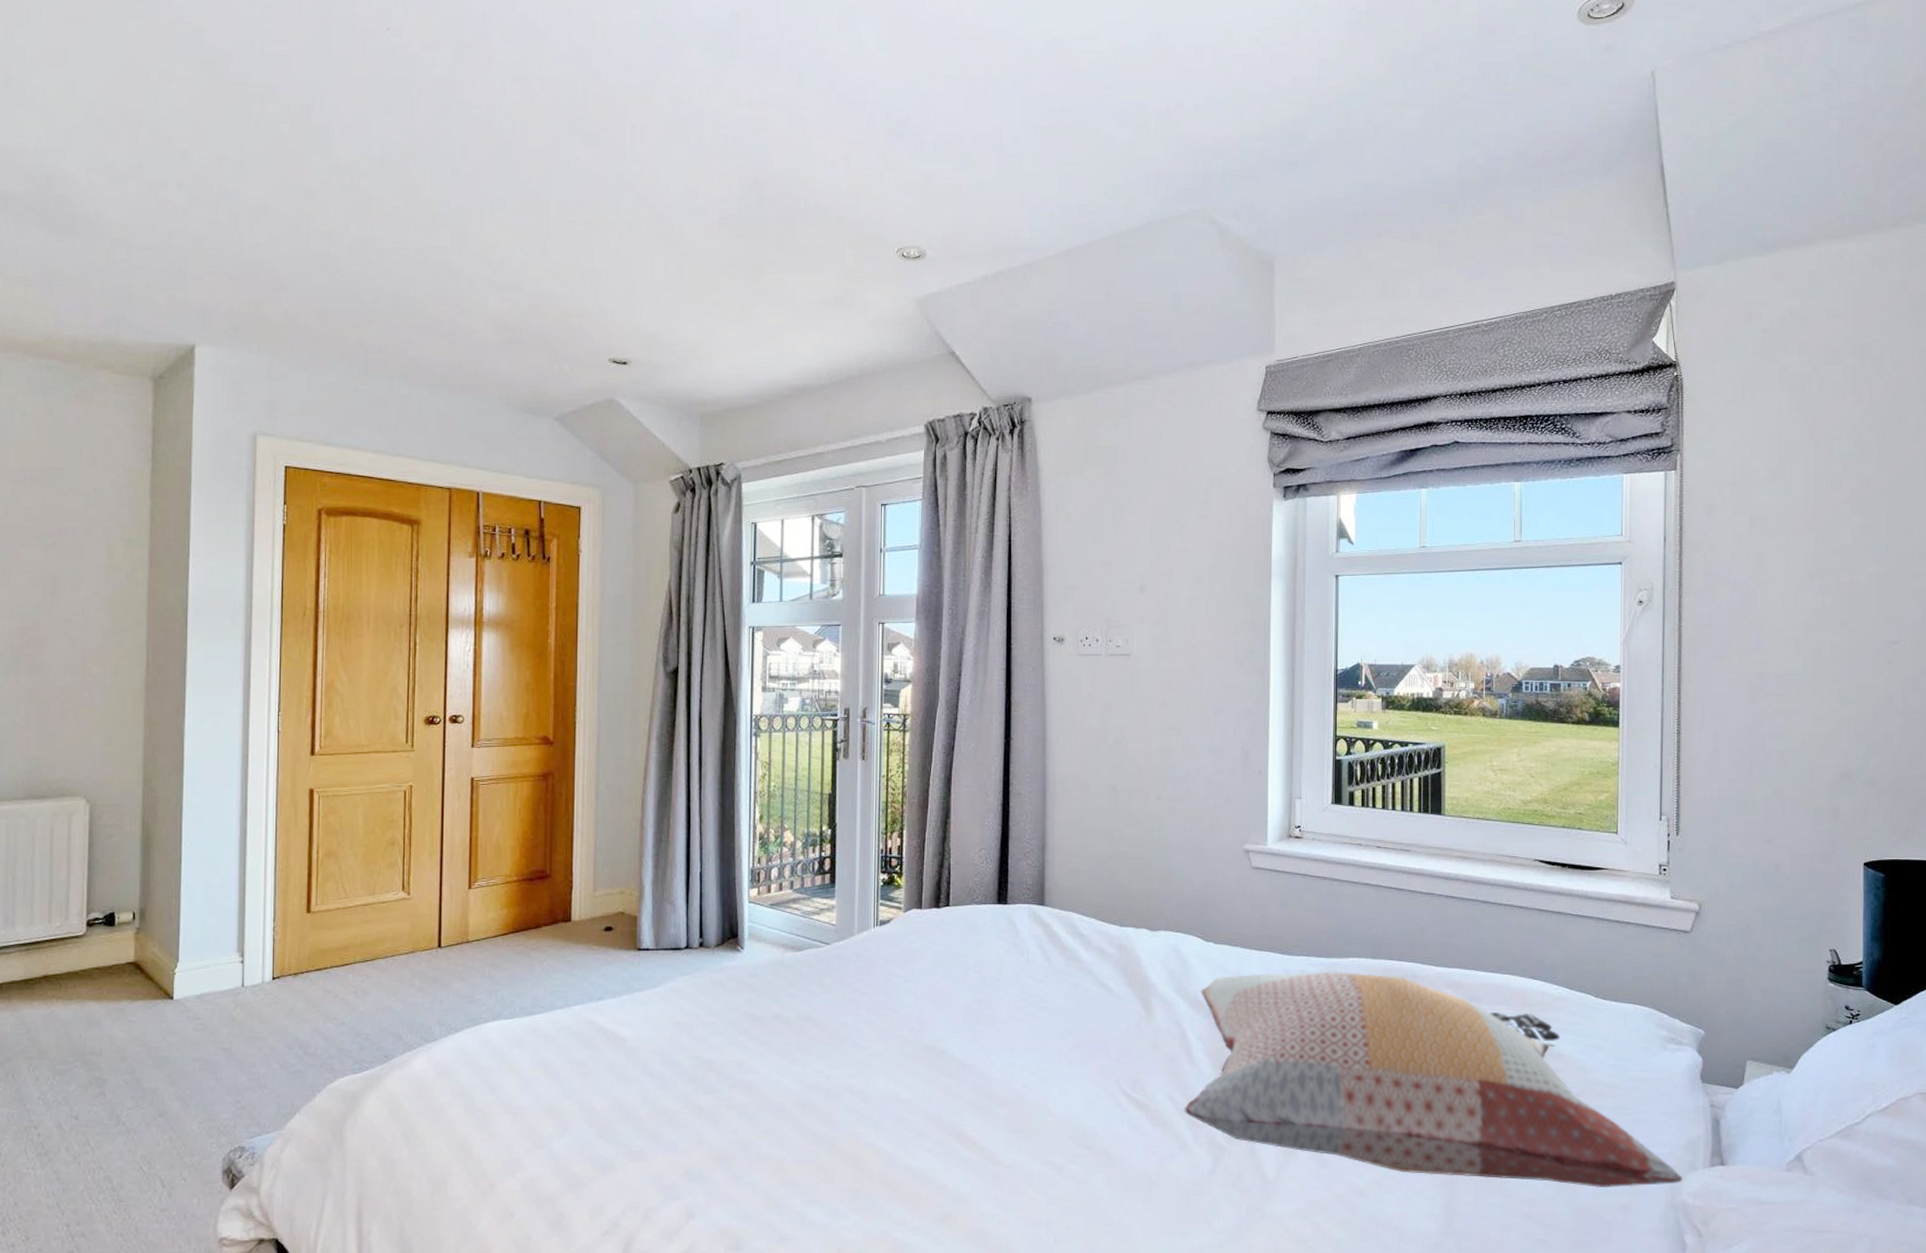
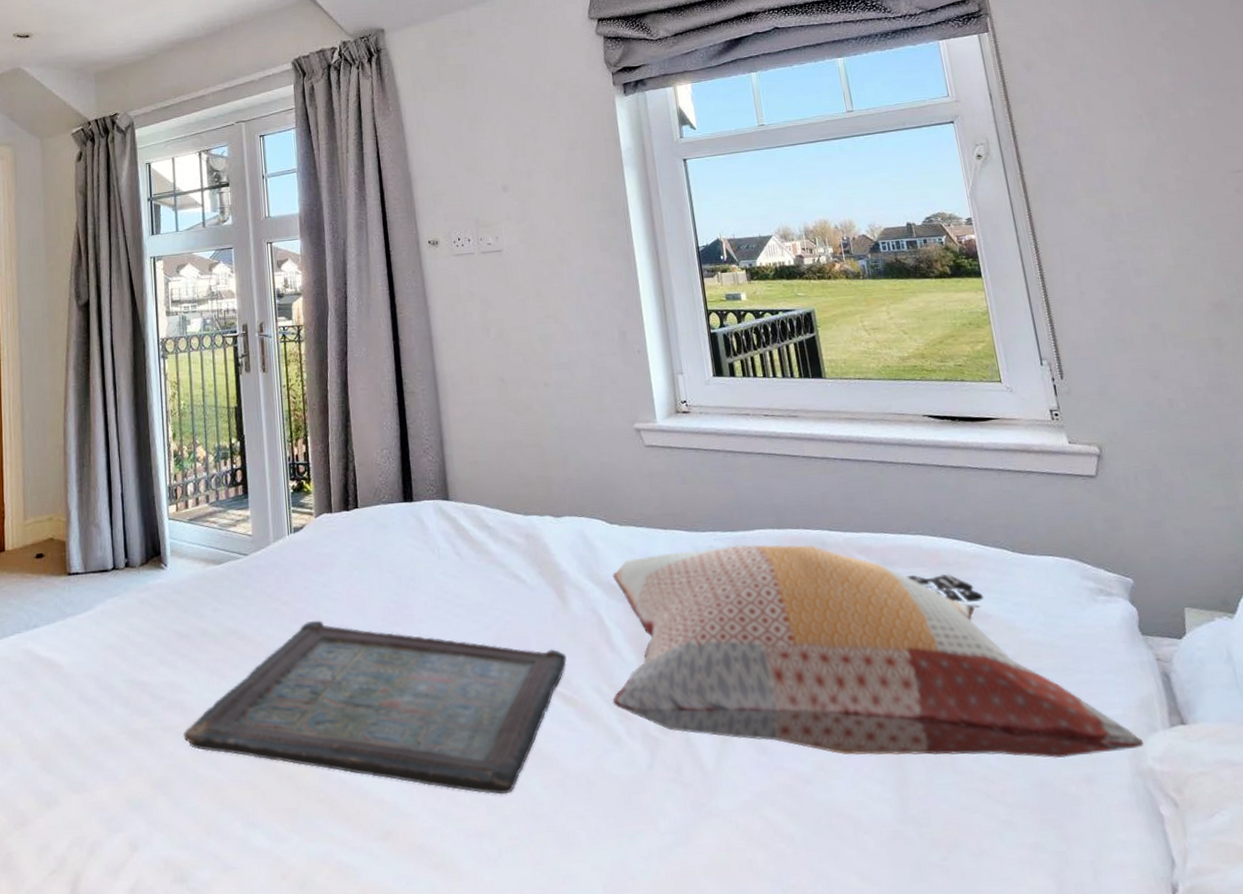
serving tray: none [748,1013,1144,1188] -> present [183,620,567,795]

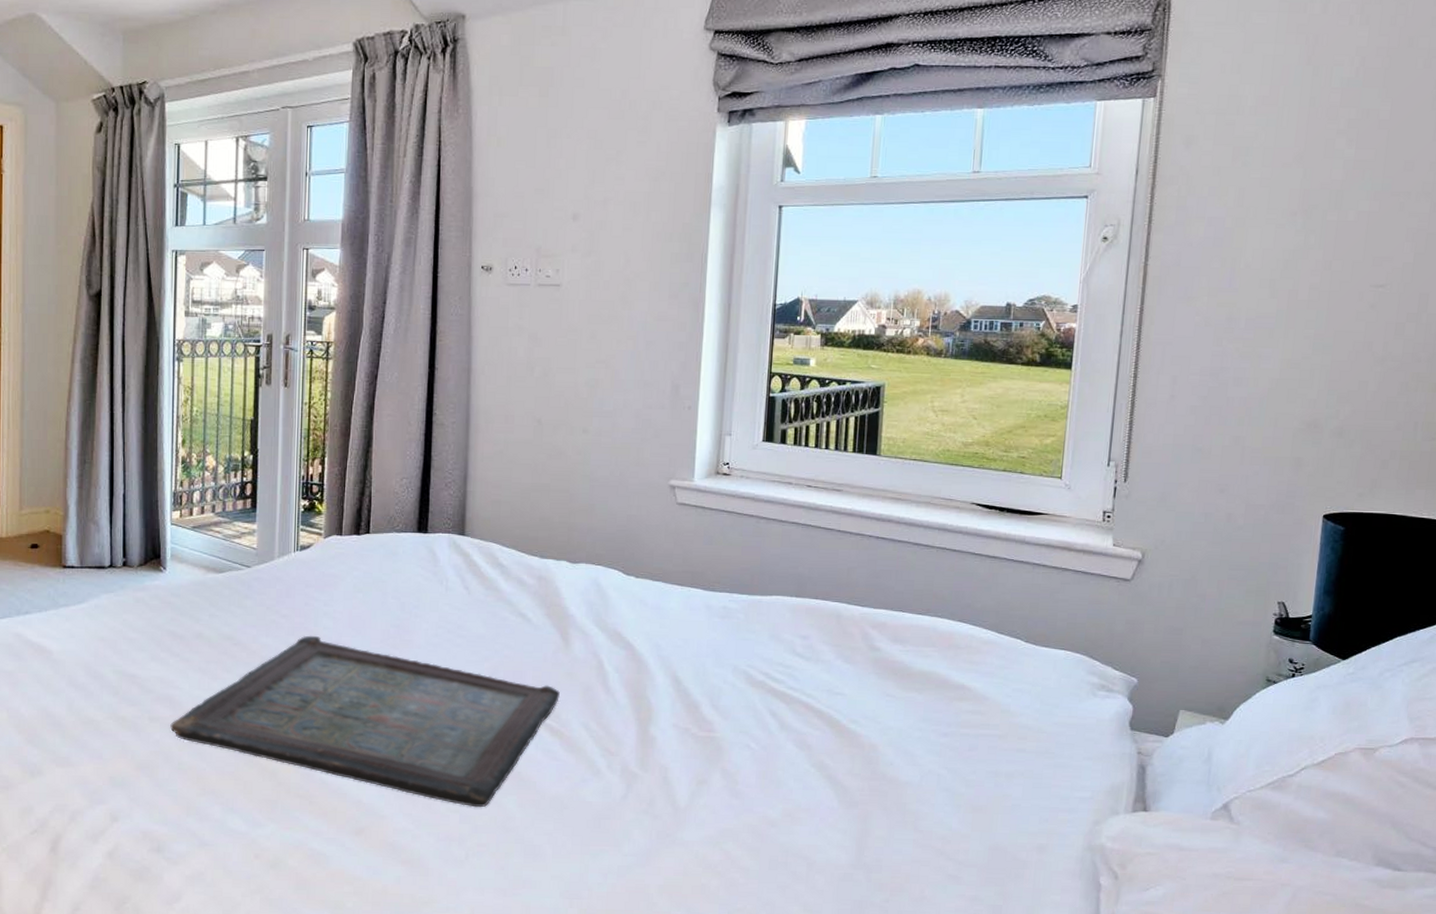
decorative pillow: present [612,544,1144,759] -> none [598,608,1102,829]

